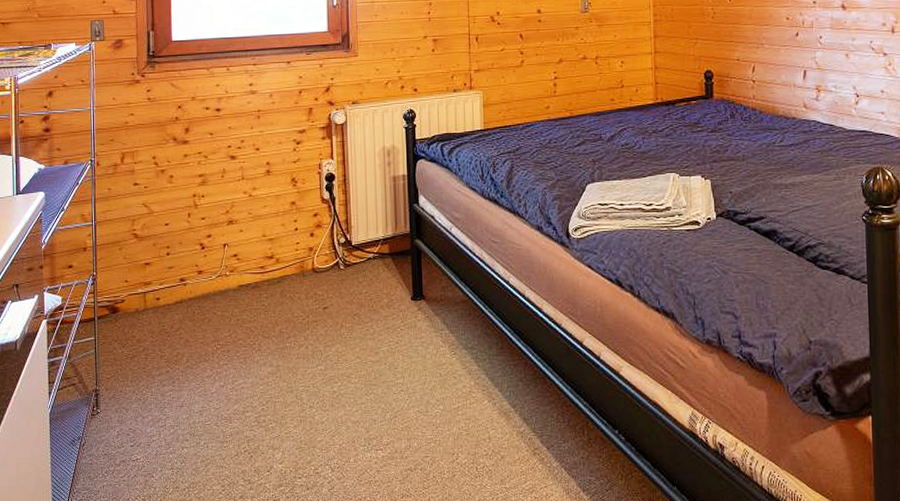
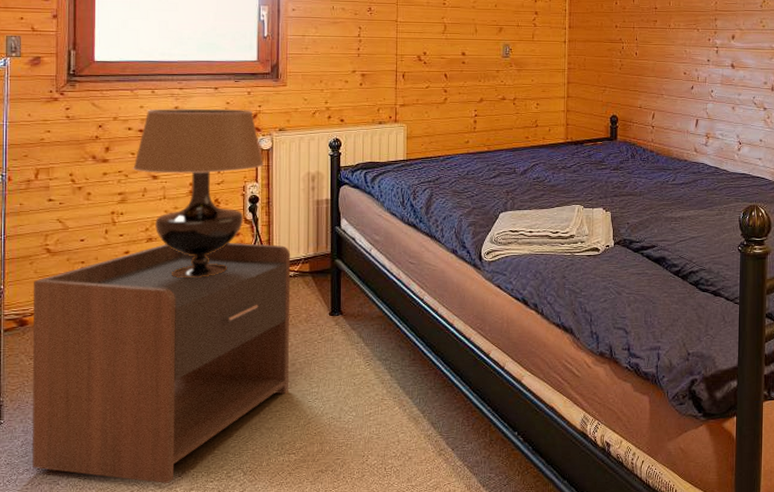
nightstand: none [123,223,373,479] -> present [32,242,291,483]
table lamp: none [212,83,338,263] -> present [133,108,264,279]

